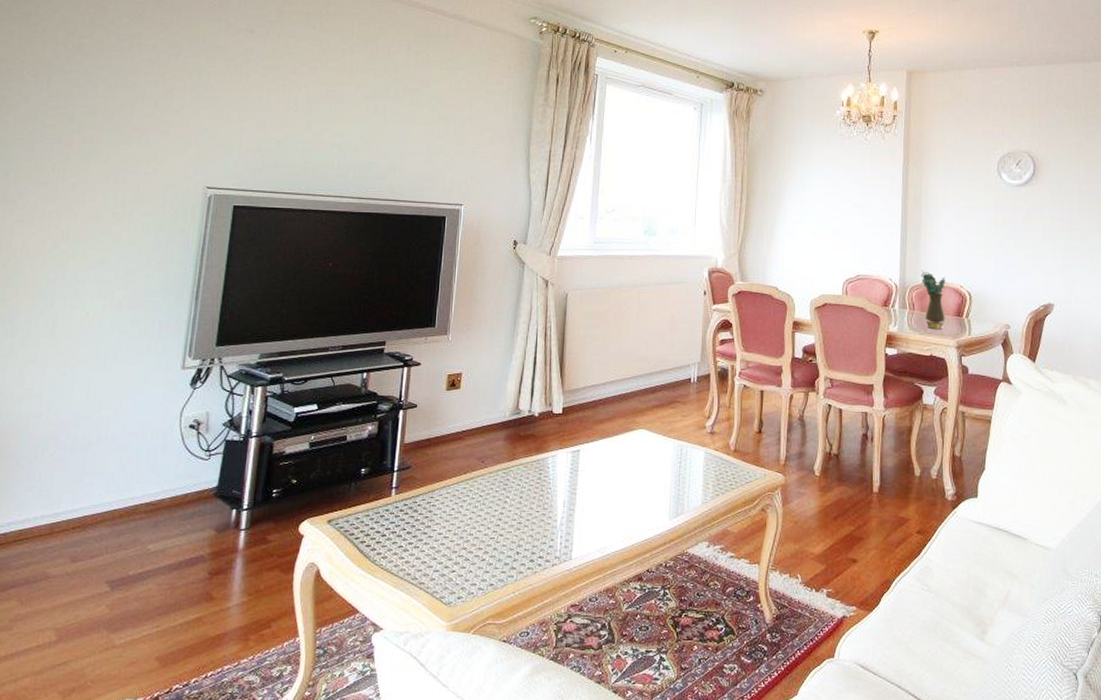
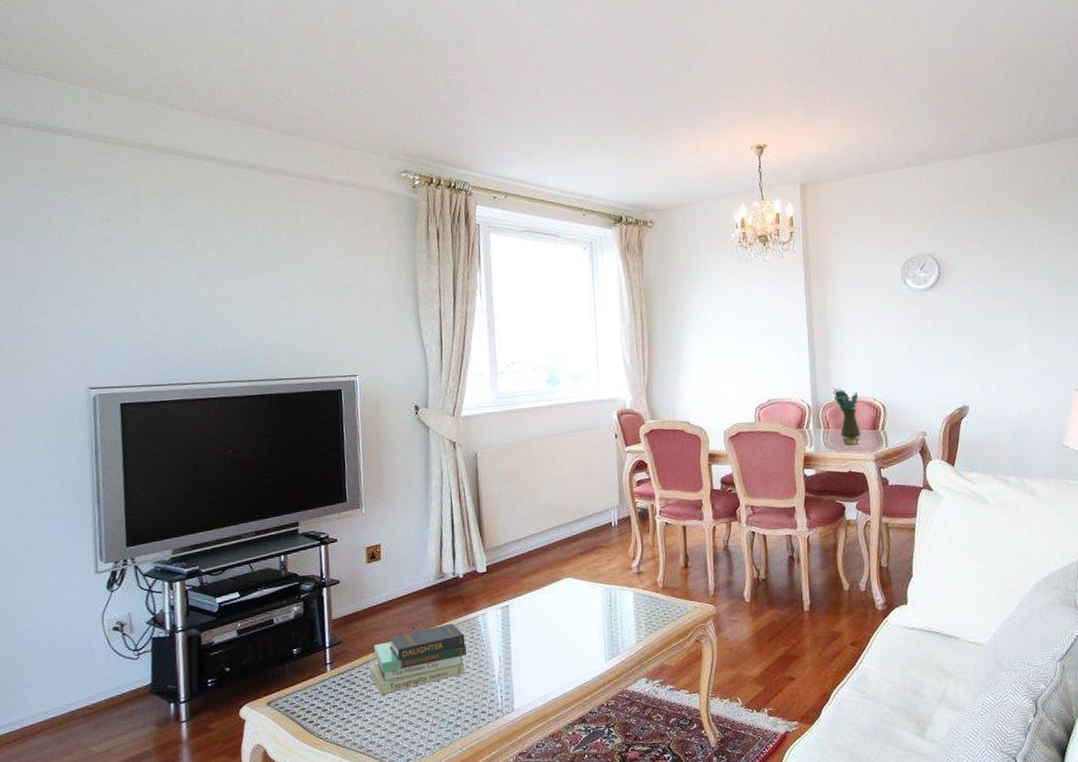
books: none [432,461,533,527] -> present [369,623,467,695]

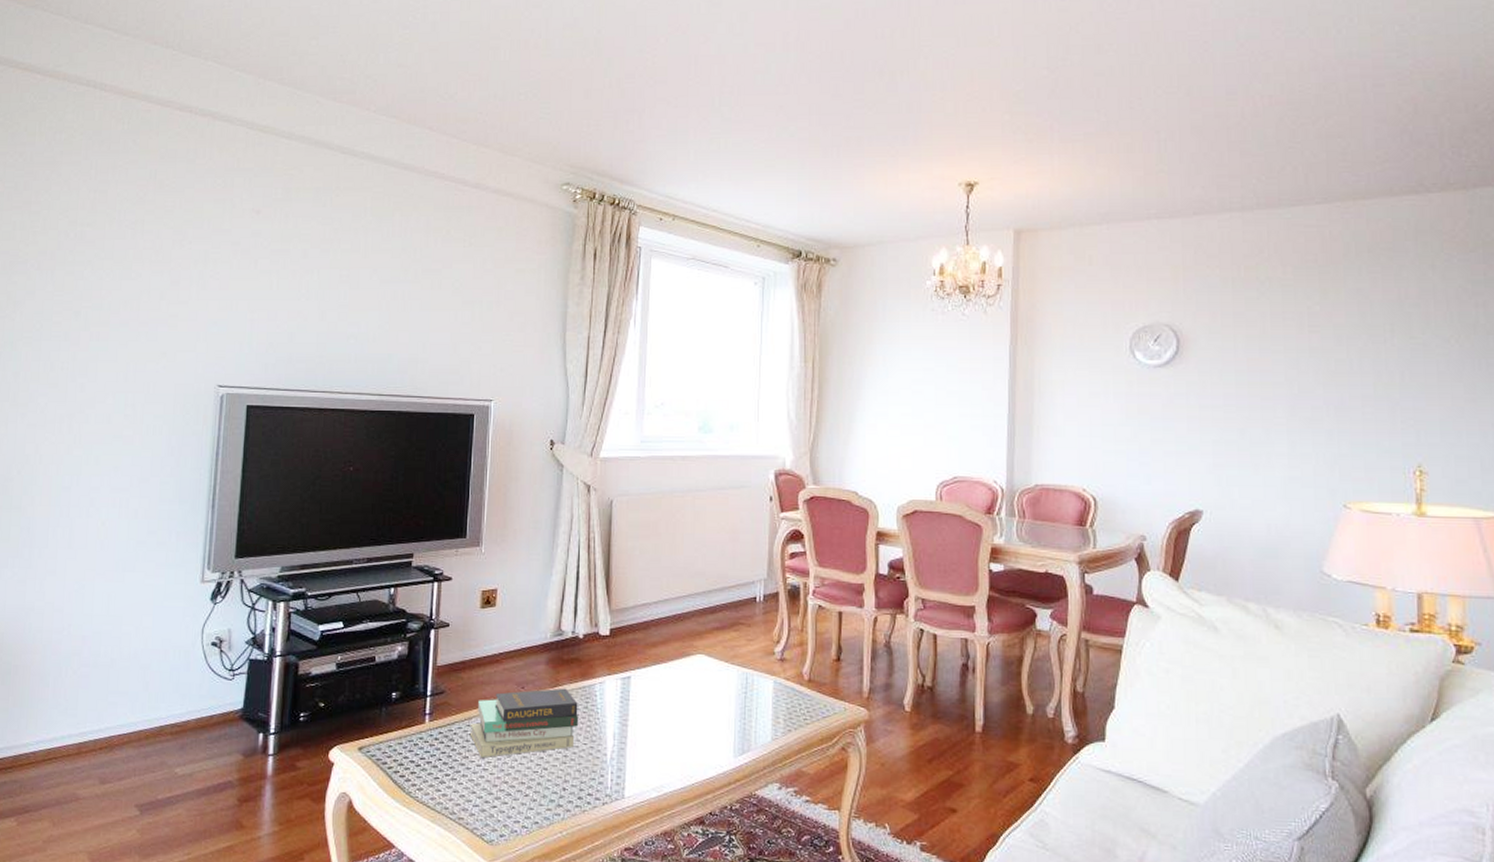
vase: present [832,387,862,445] -> none [1033,470,1065,541]

